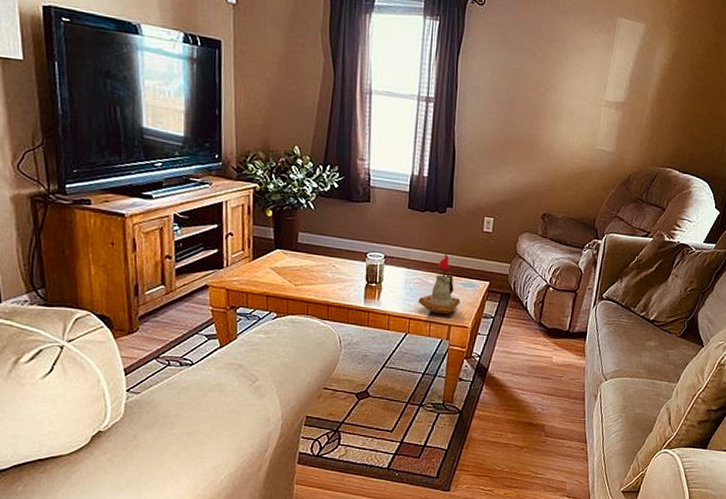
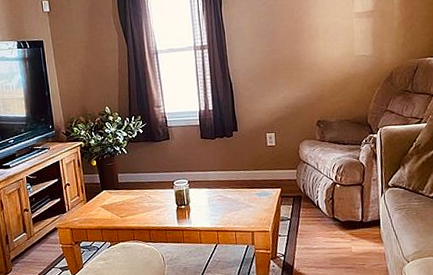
candle holder: present [418,254,461,315] -> none [222,171,259,224]

